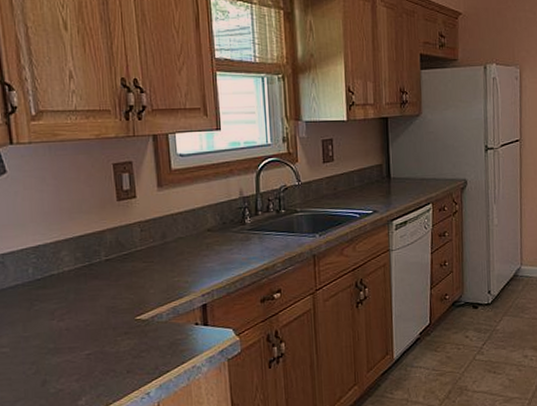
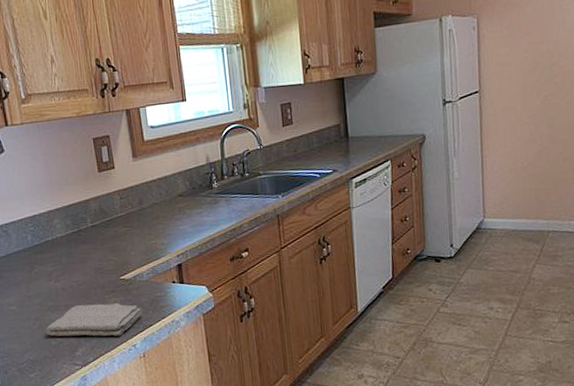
washcloth: none [43,346,160,384] -> present [46,303,143,337]

